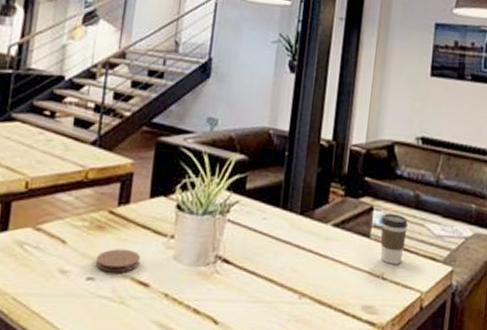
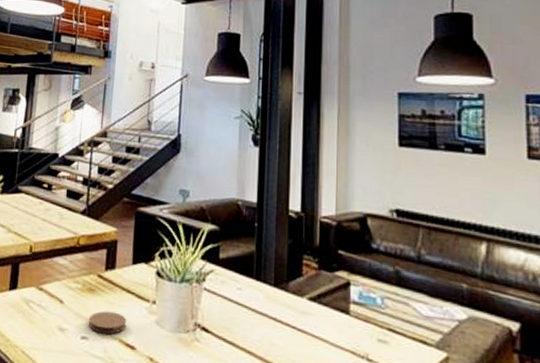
coffee cup: present [380,213,408,264] -> none [360,289,390,346]

